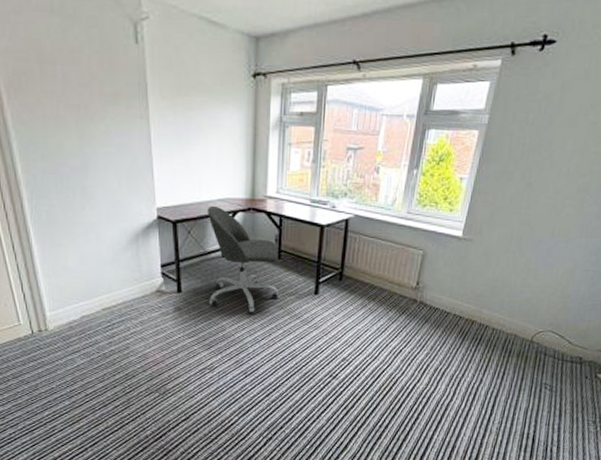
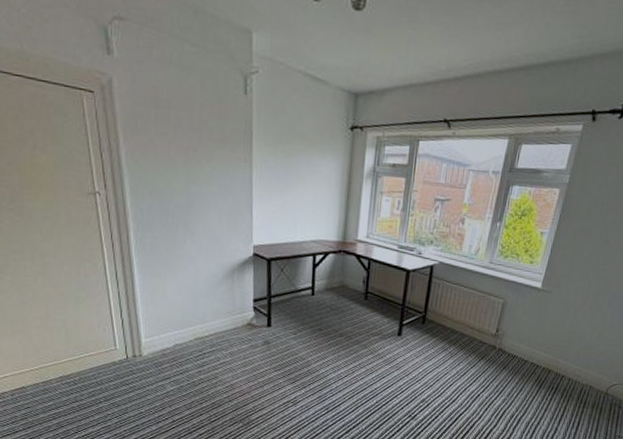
office chair: present [208,205,279,313] -> none [296,246,366,351]

